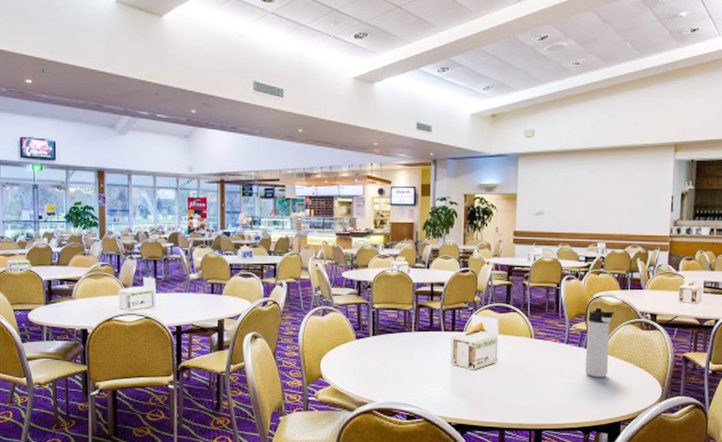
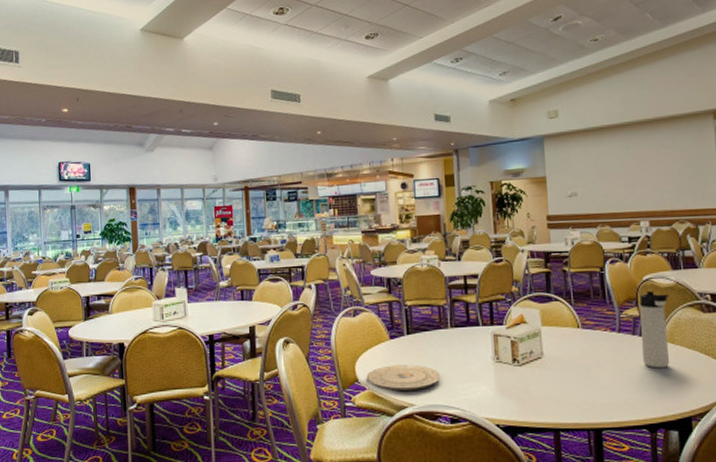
plate: none [330,364,401,388] -> present [366,364,441,391]

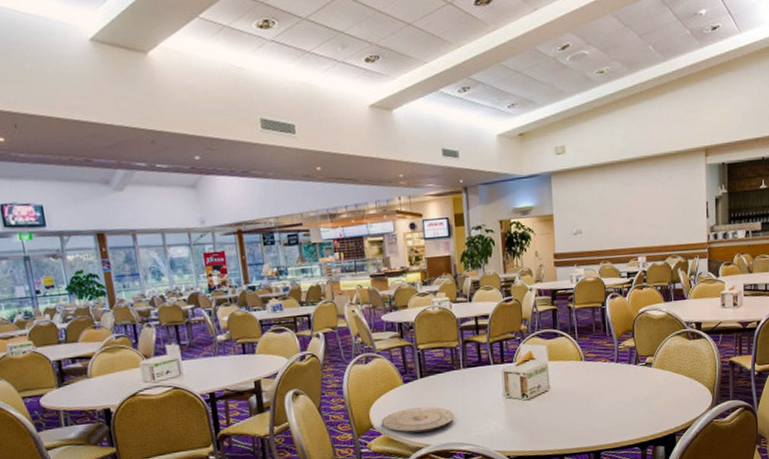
thermos bottle: present [639,290,670,369] -> none [635,322,660,393]

